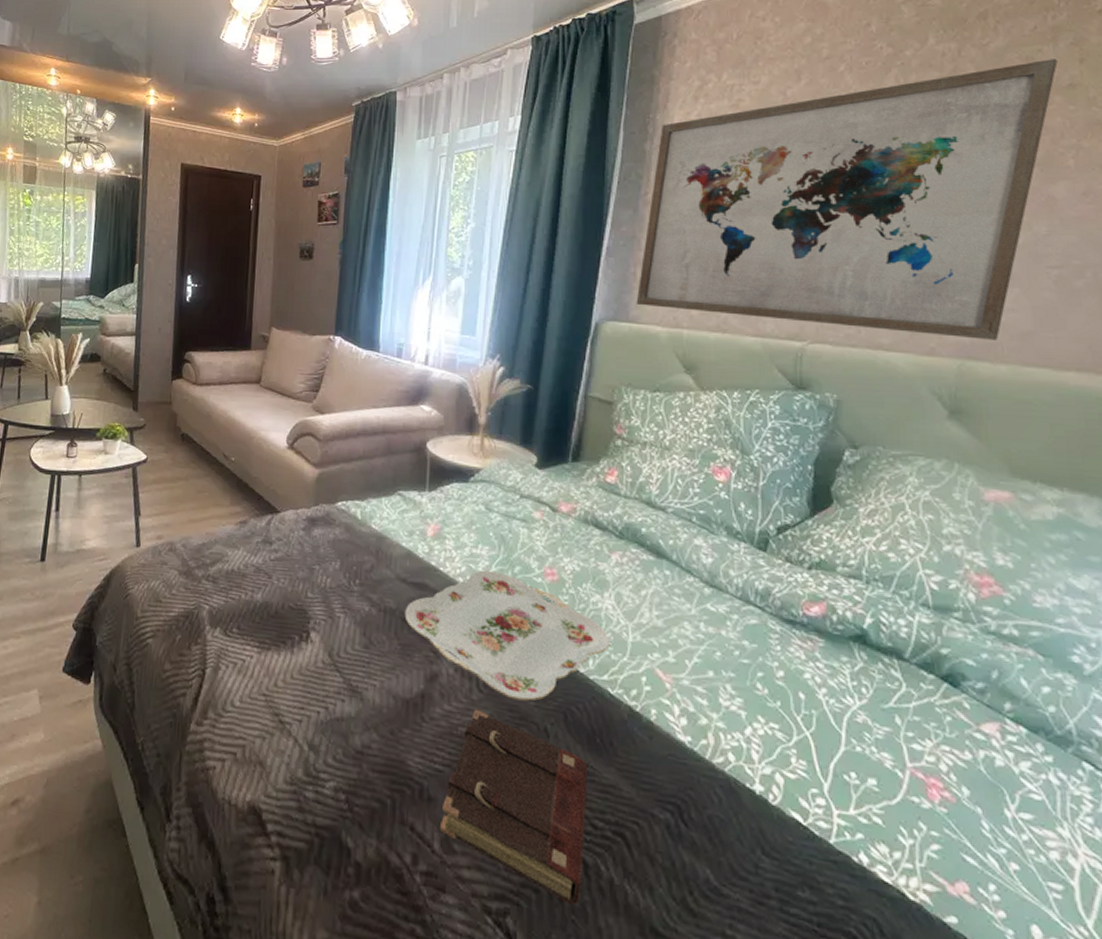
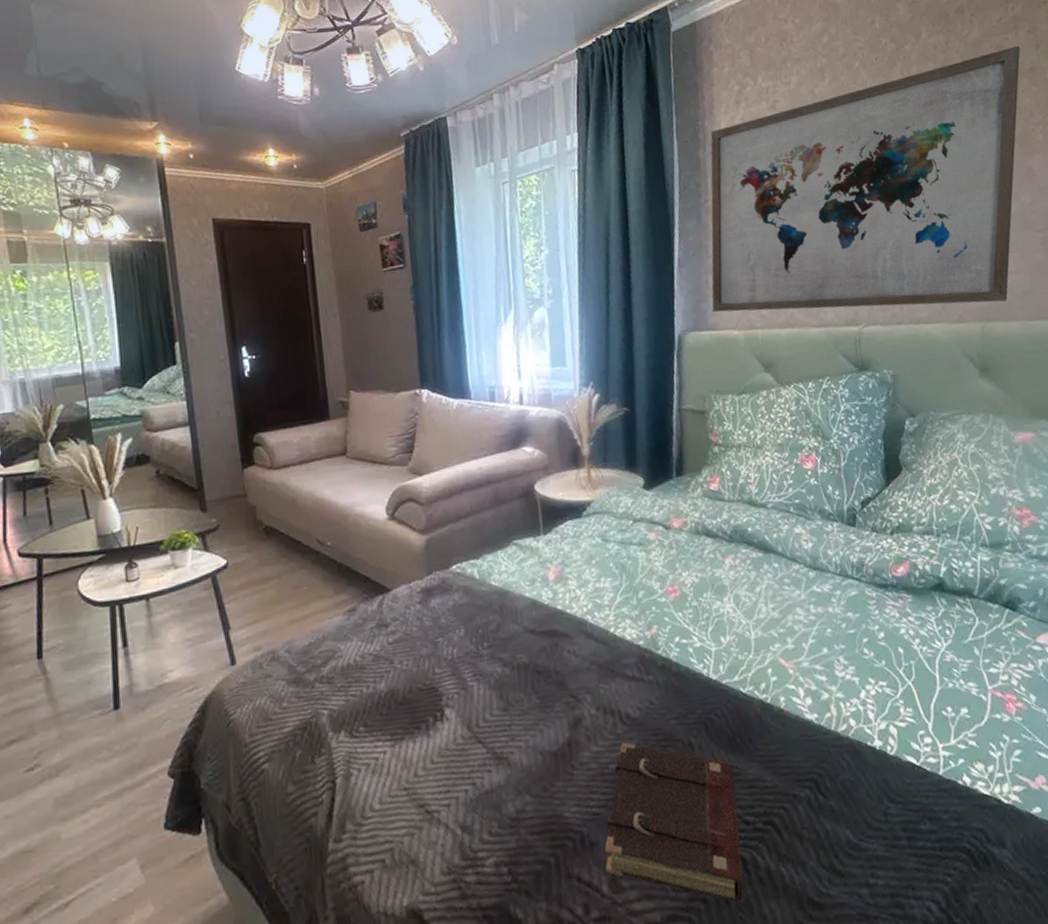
serving tray: present [404,570,610,701] -> none [538,601,736,723]

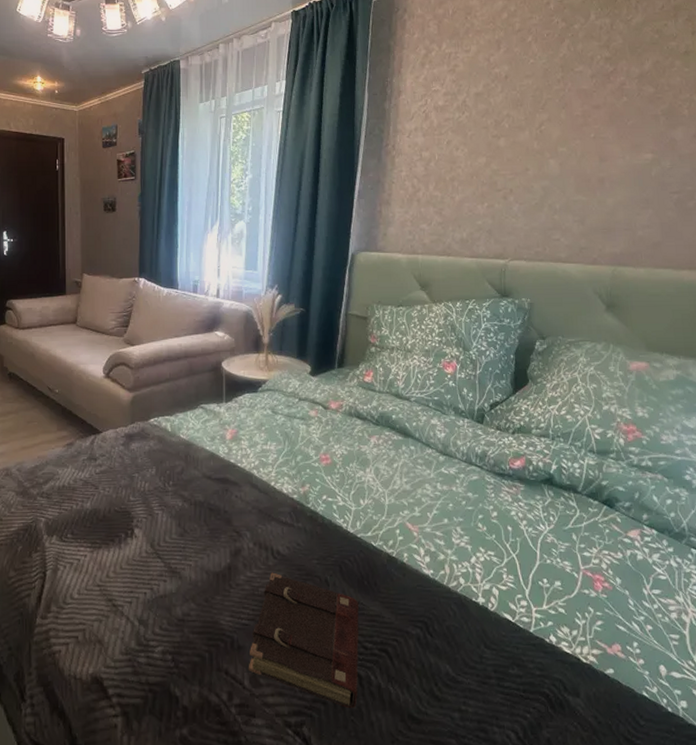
wall art: present [710,46,1021,312] -> none [382,32,678,250]

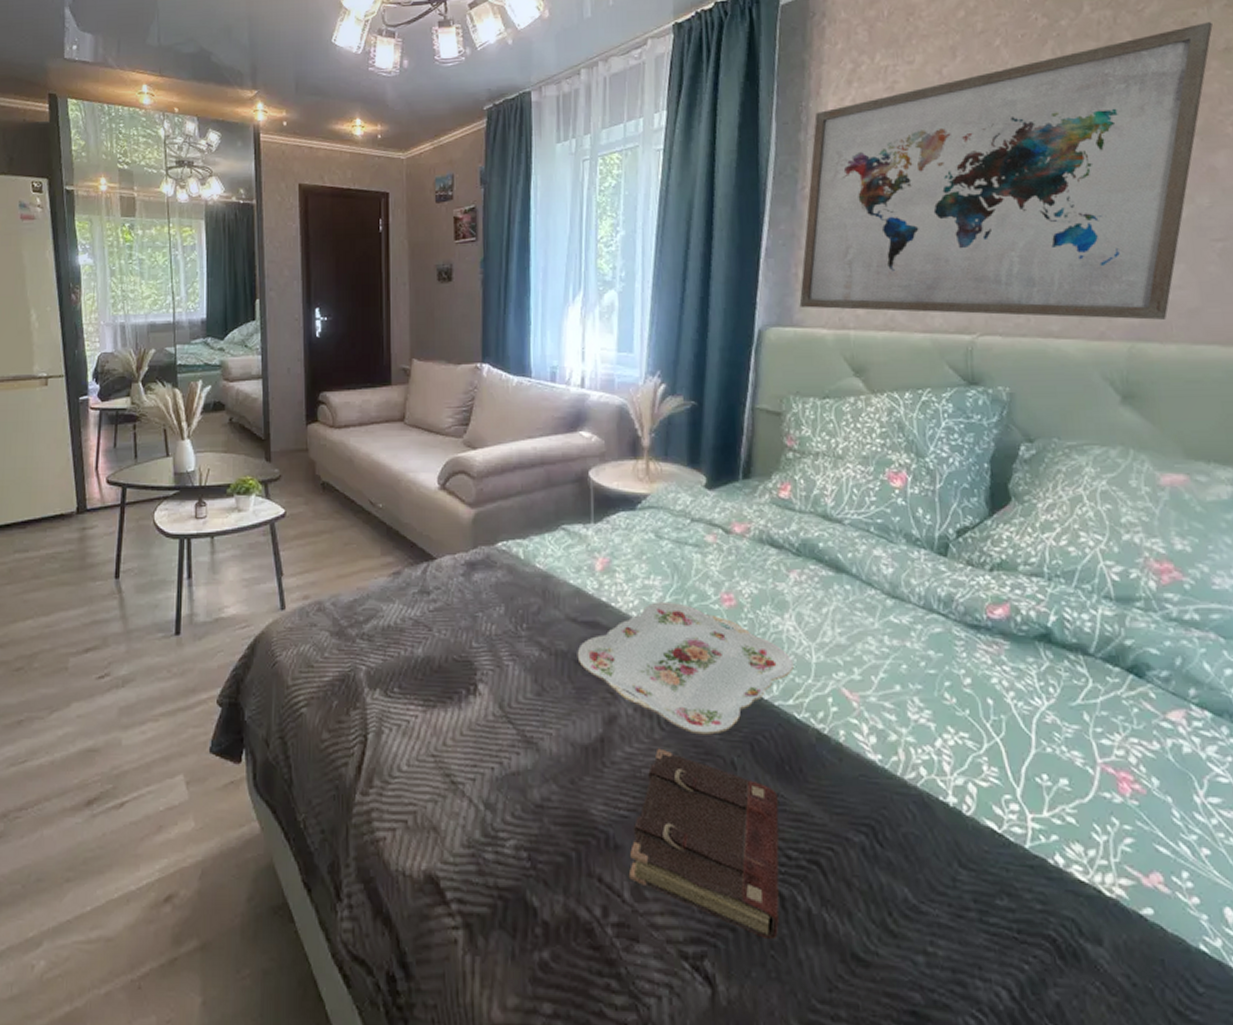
serving tray: none [211,461,372,561] -> present [577,601,794,735]
wall art: none [382,32,678,250] -> present [799,22,1213,320]

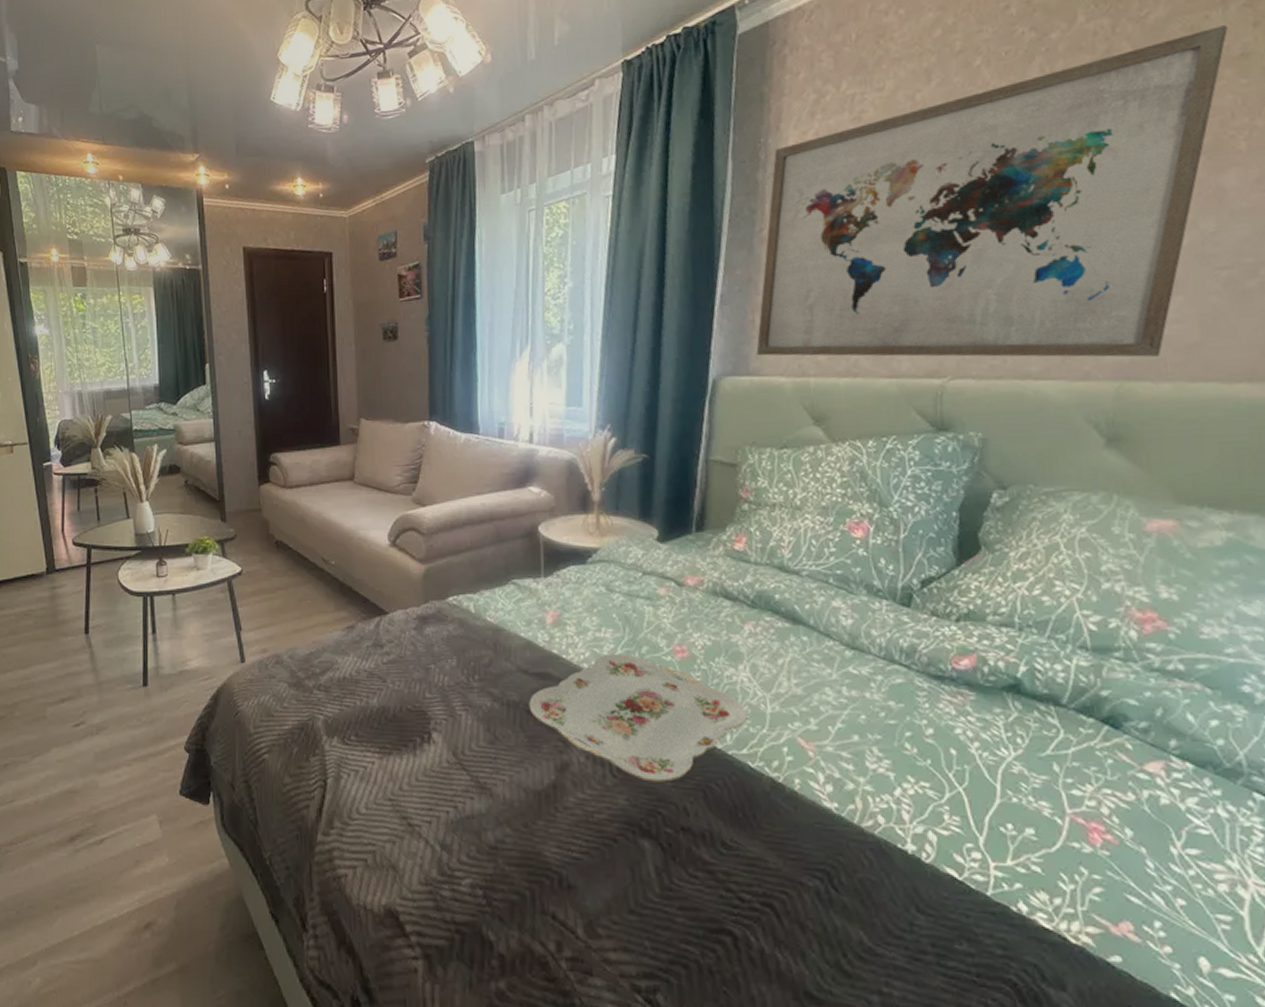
book: present [628,748,779,938] -> none [581,795,732,976]

